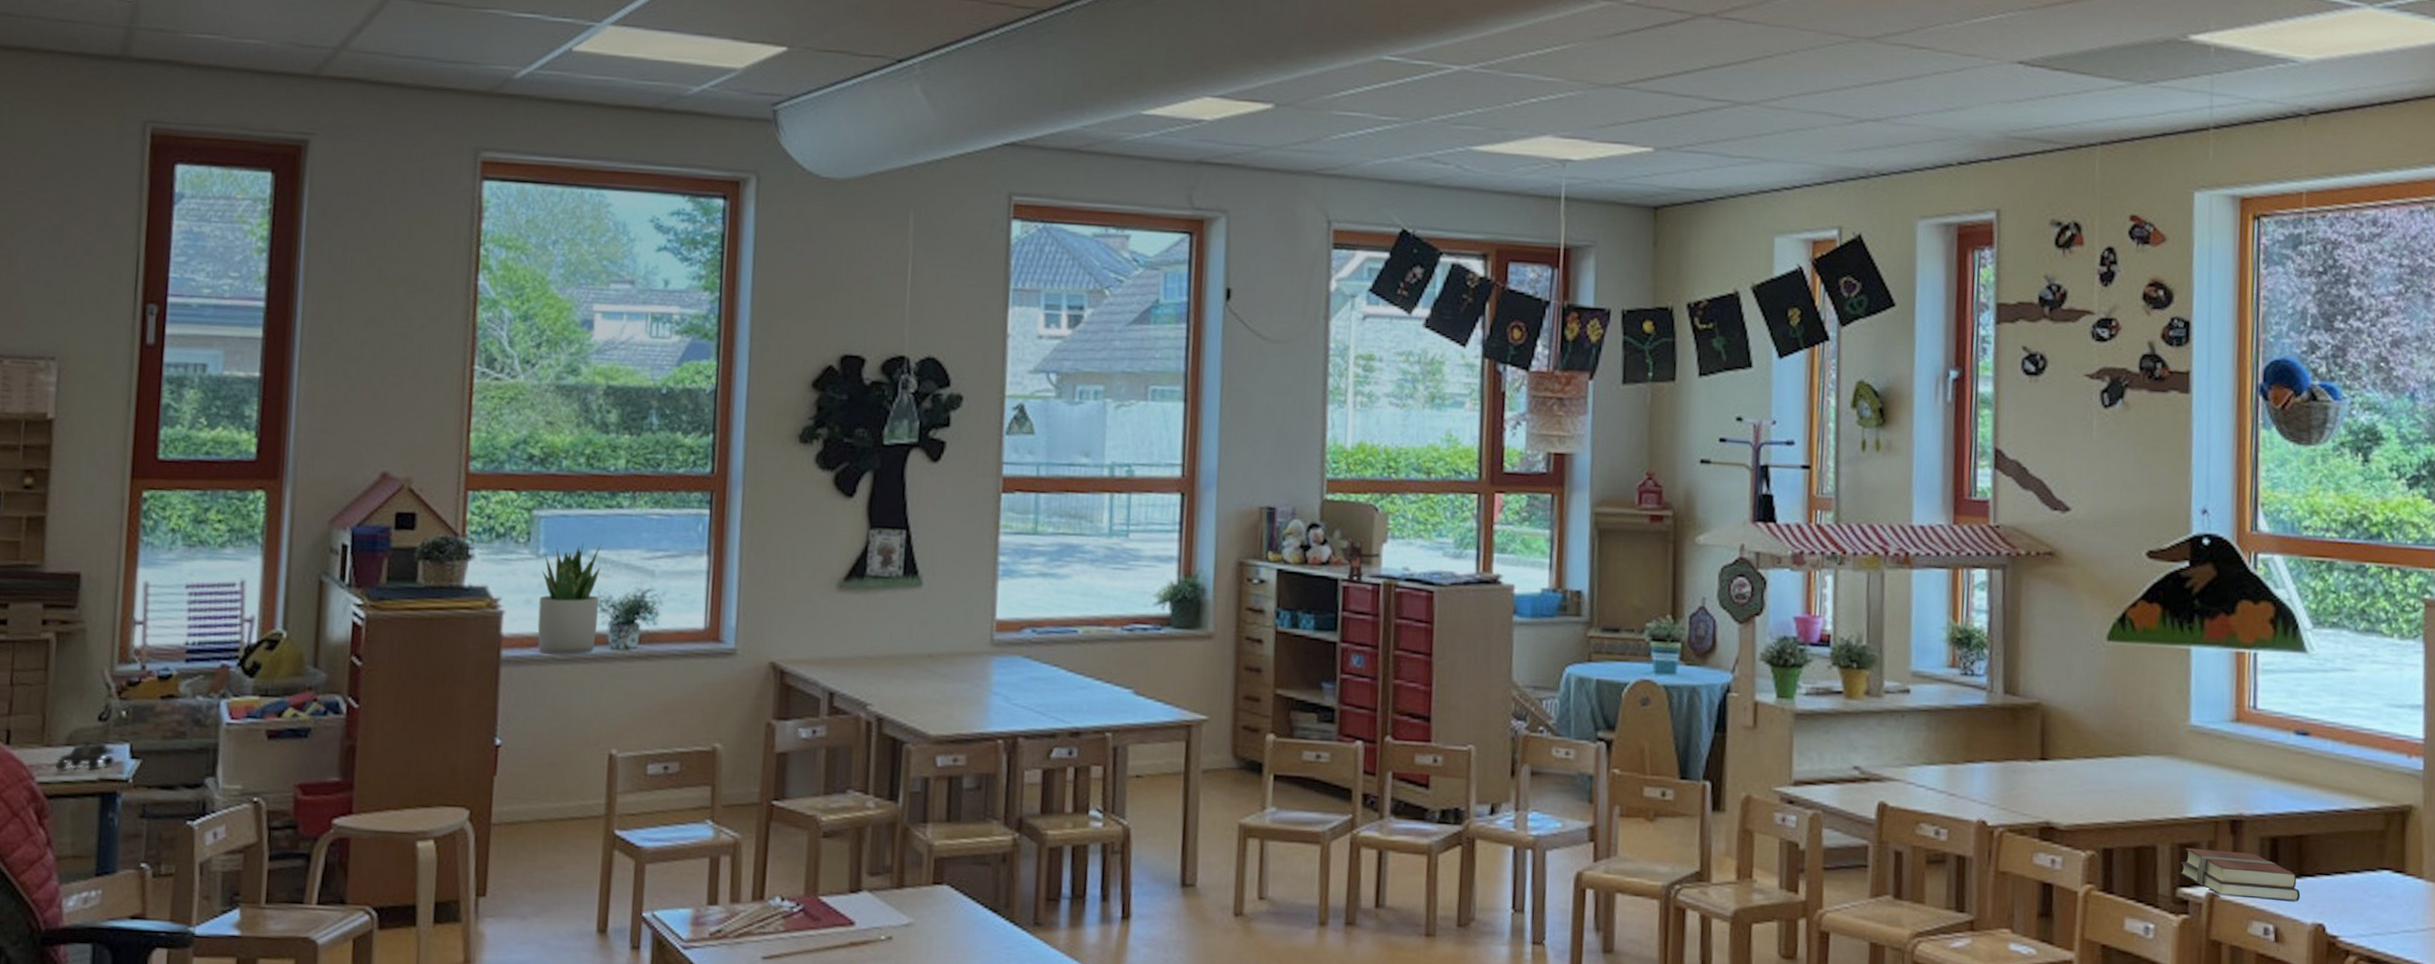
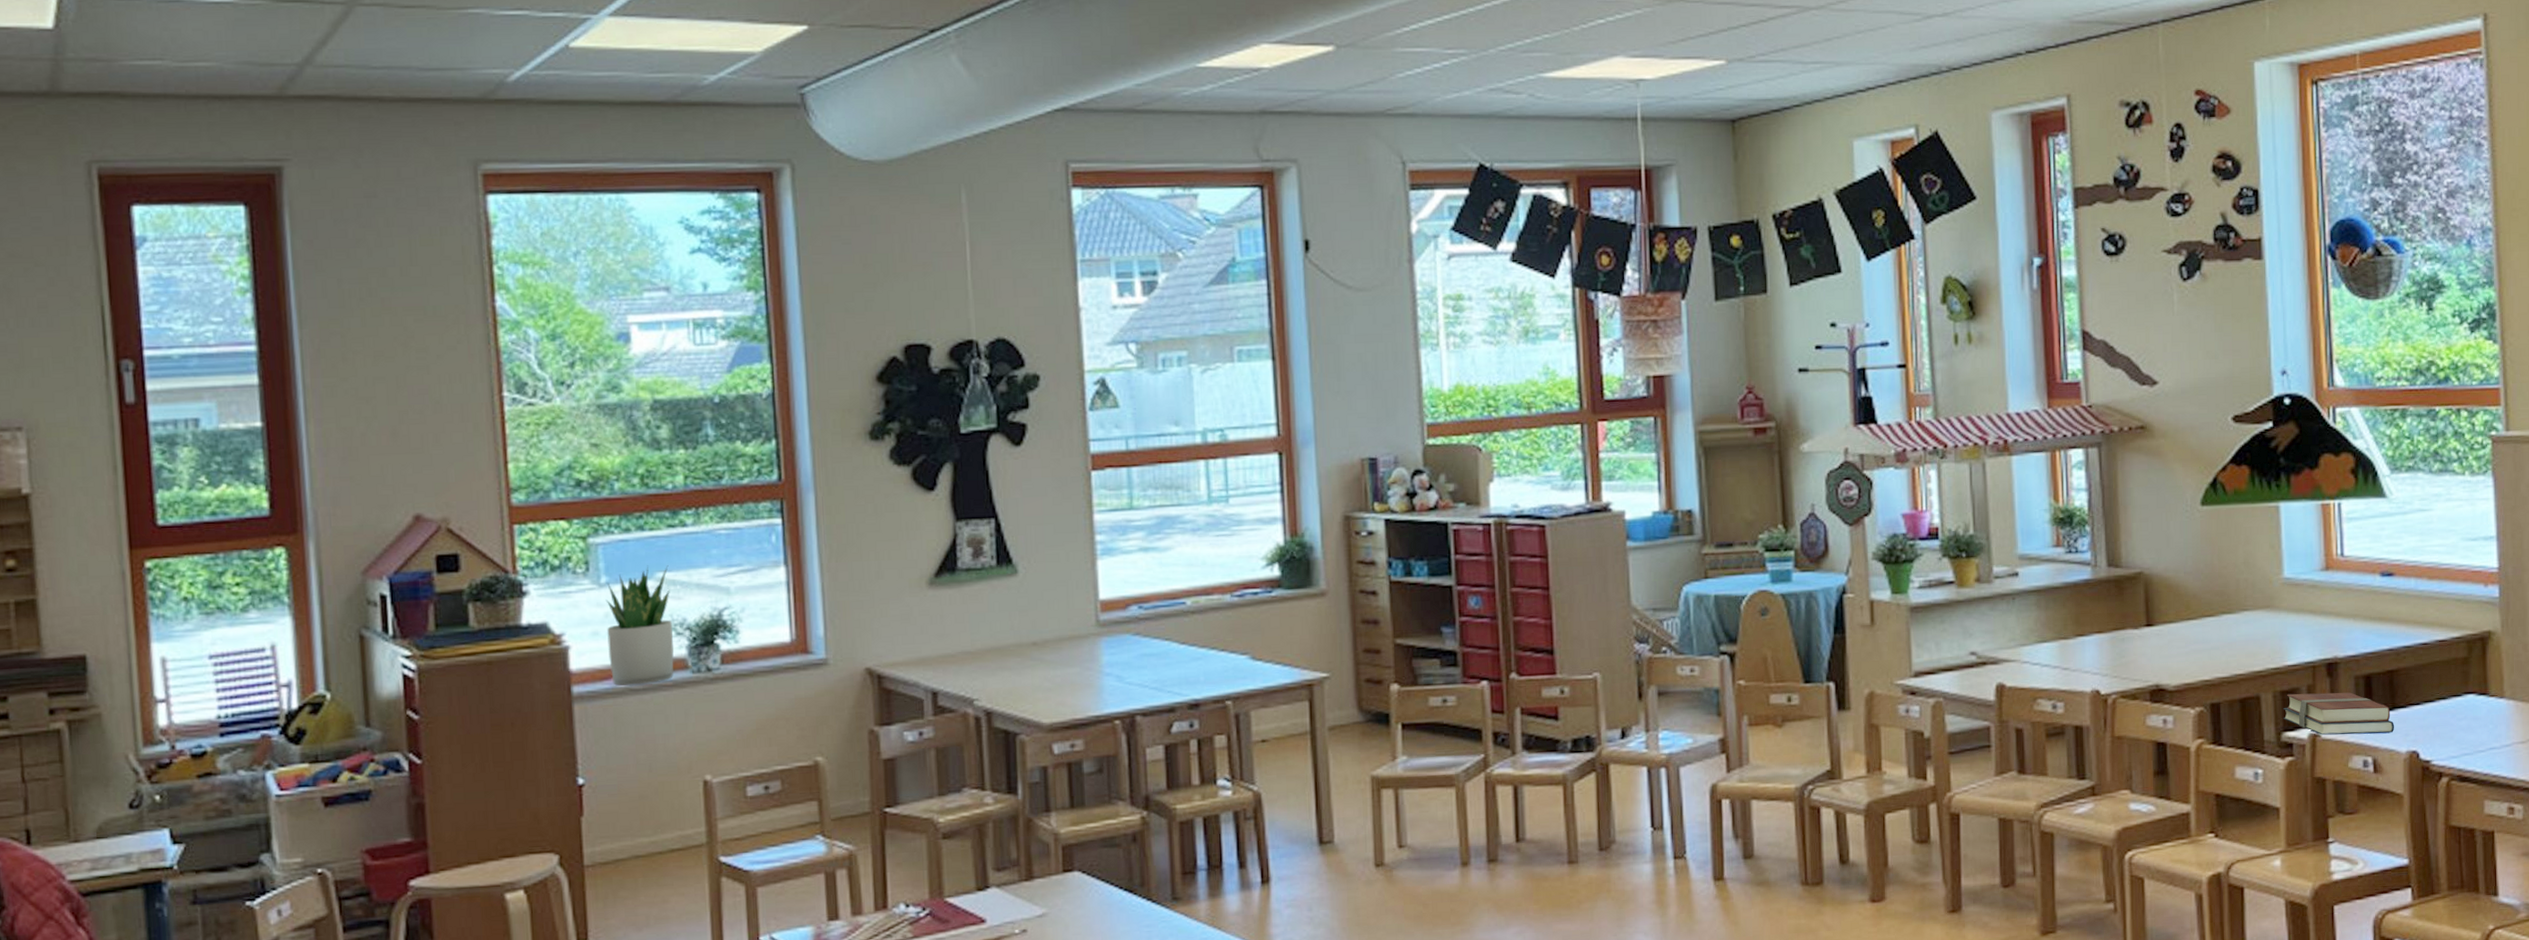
toy truck: present [54,740,118,771] -> none [86,830,157,866]
toy animal: present [1346,536,1379,583] -> none [1453,478,1487,525]

